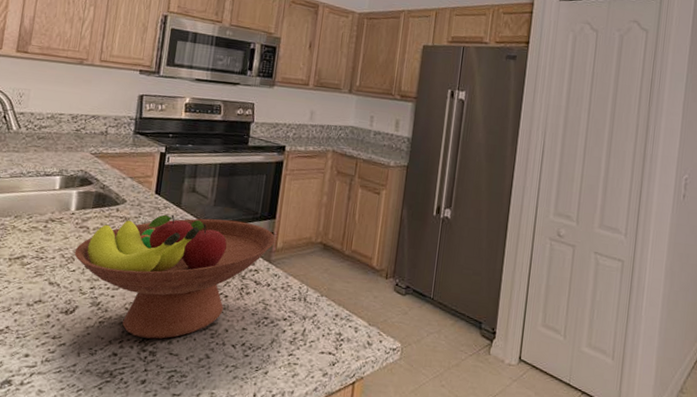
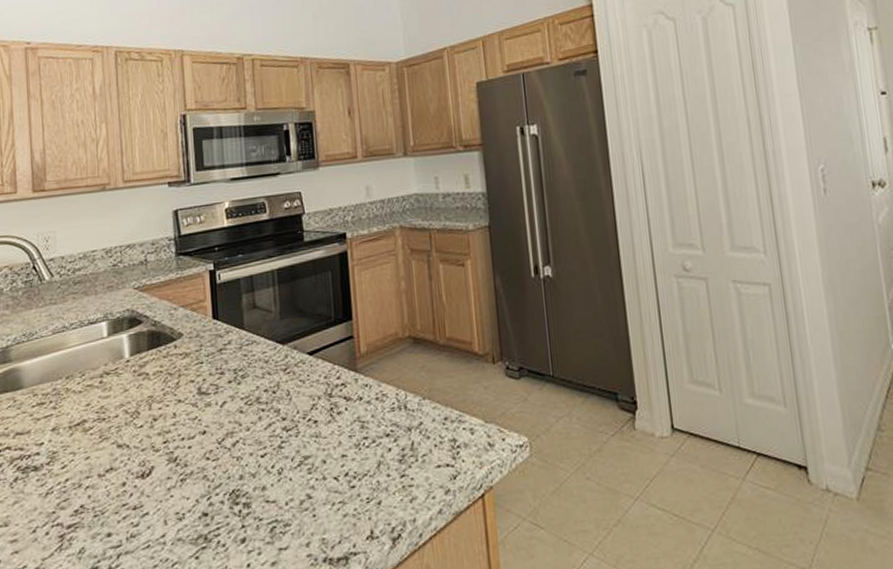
fruit bowl: present [74,214,275,339] -> none [138,330,357,489]

